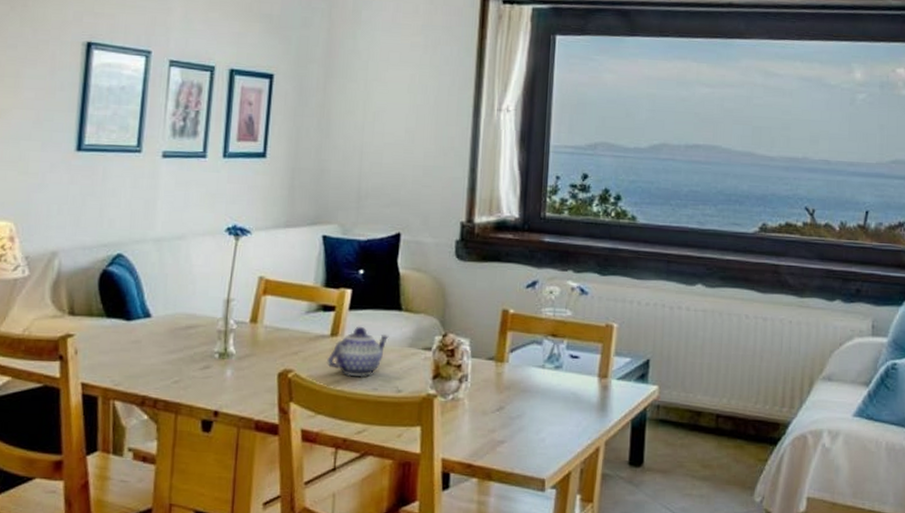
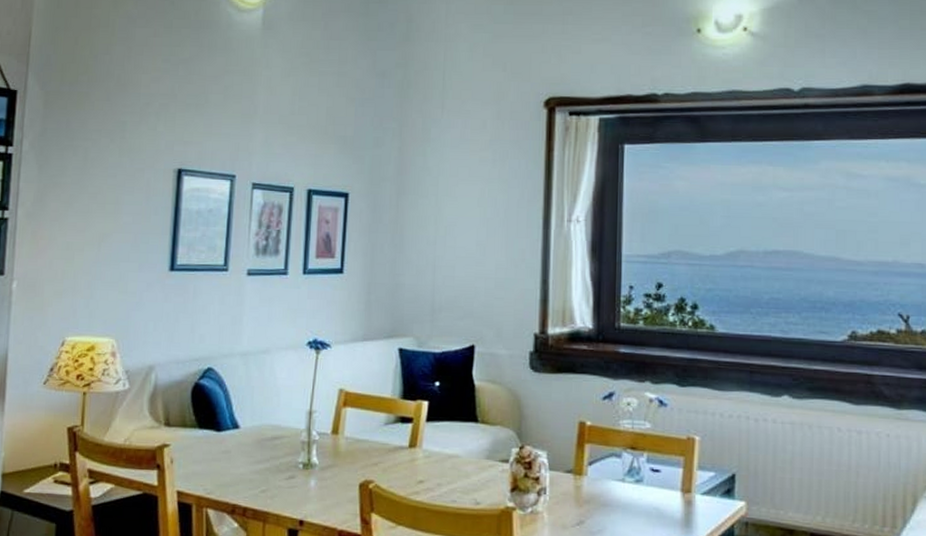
teapot: present [326,326,389,378] -> none [405,437,466,489]

